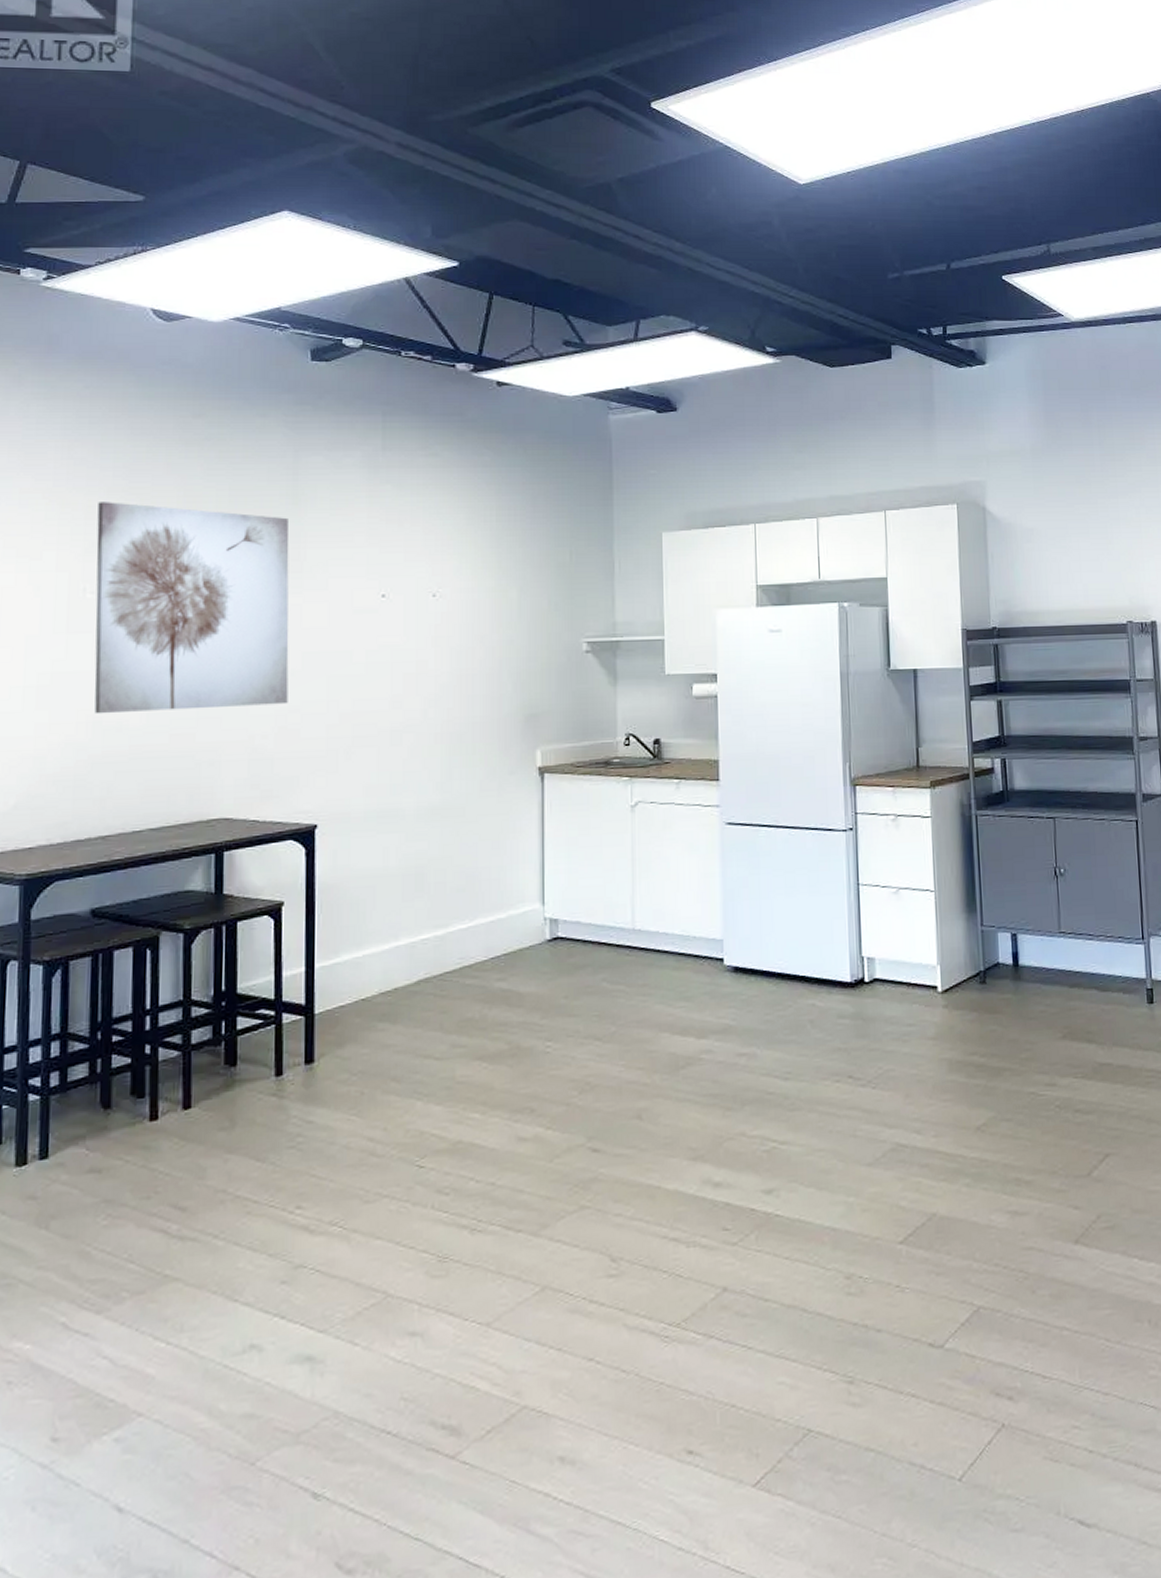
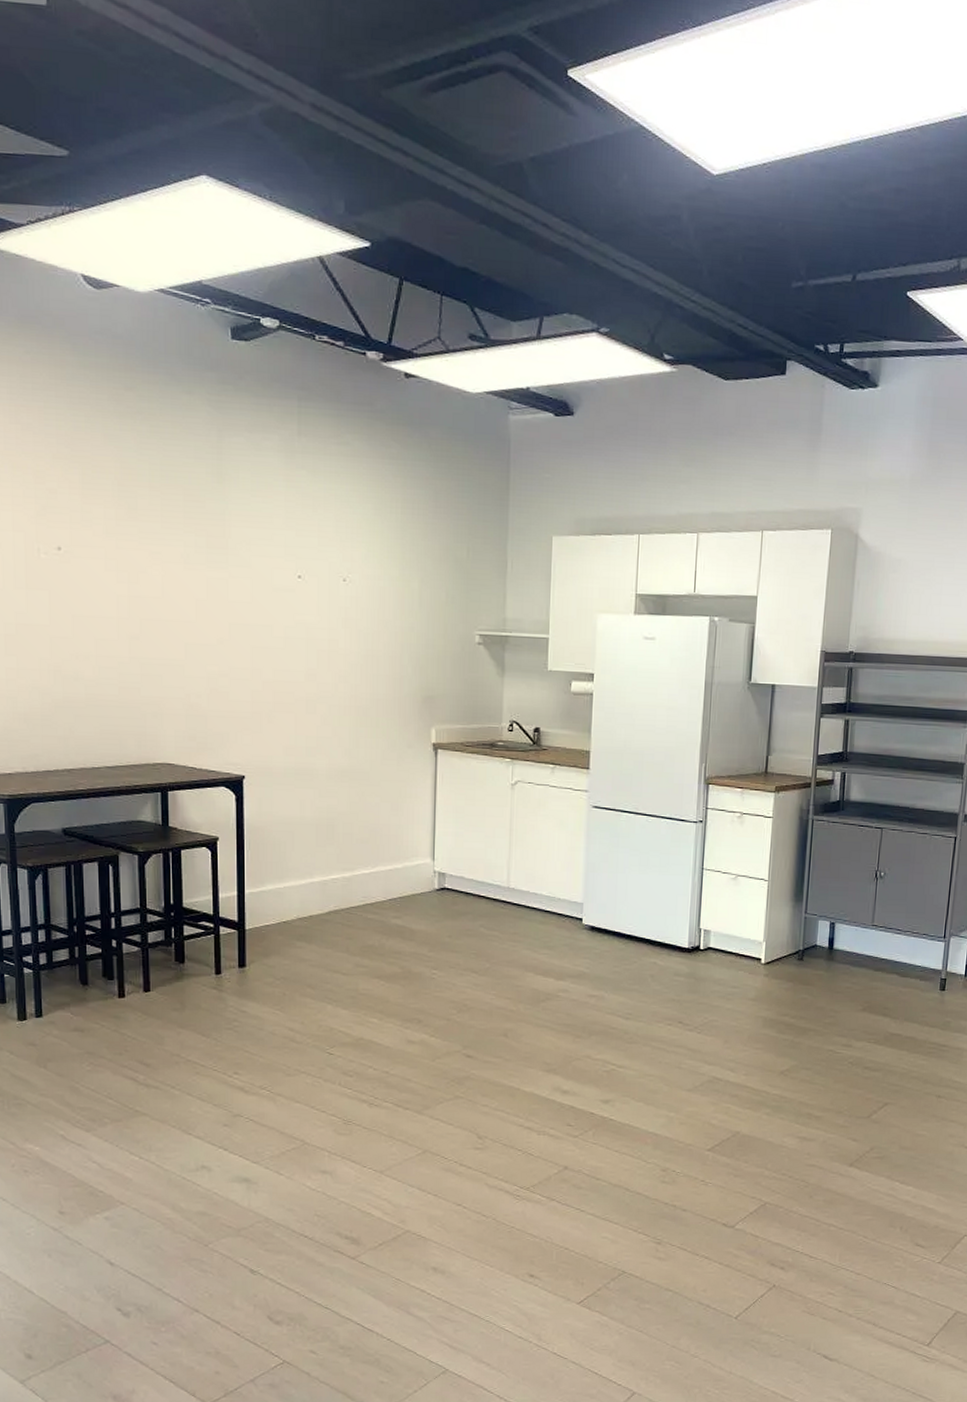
wall art: present [94,502,289,714] -> none [45,467,218,669]

